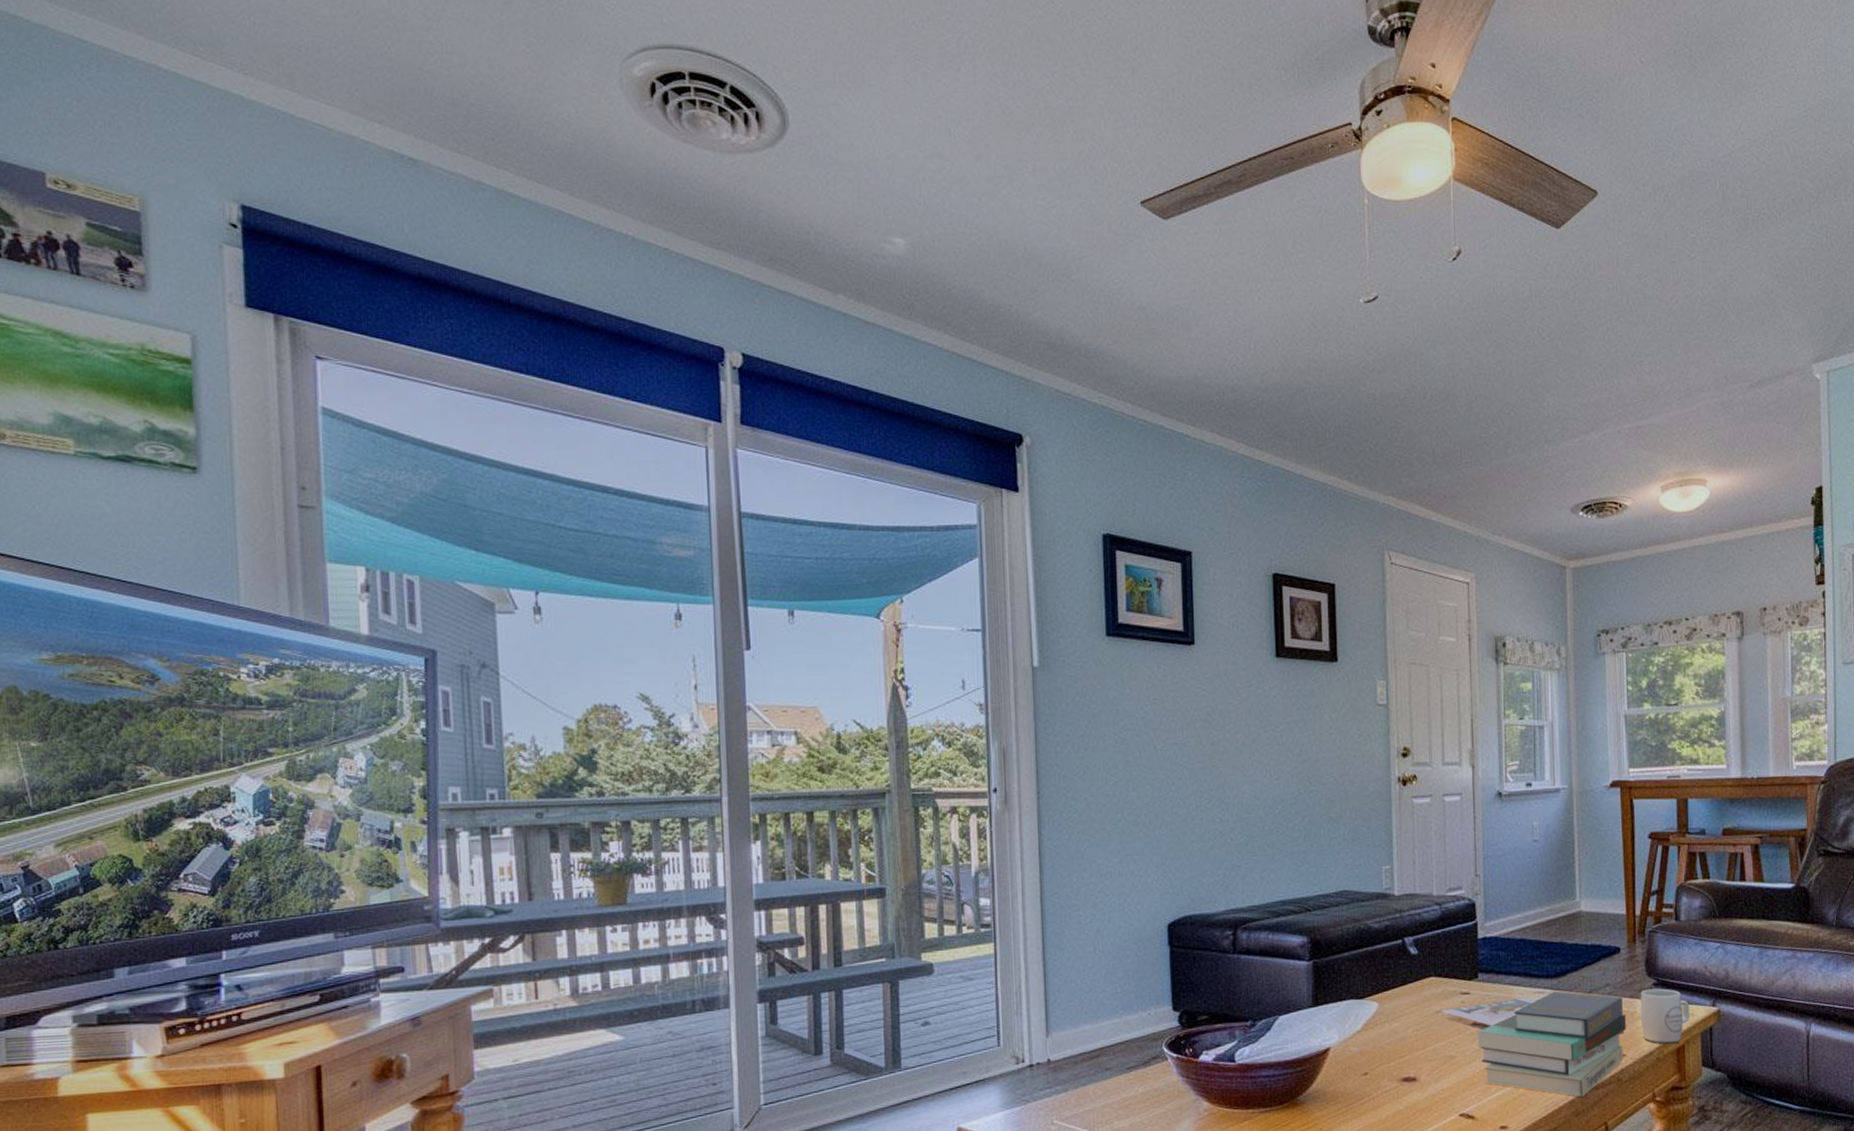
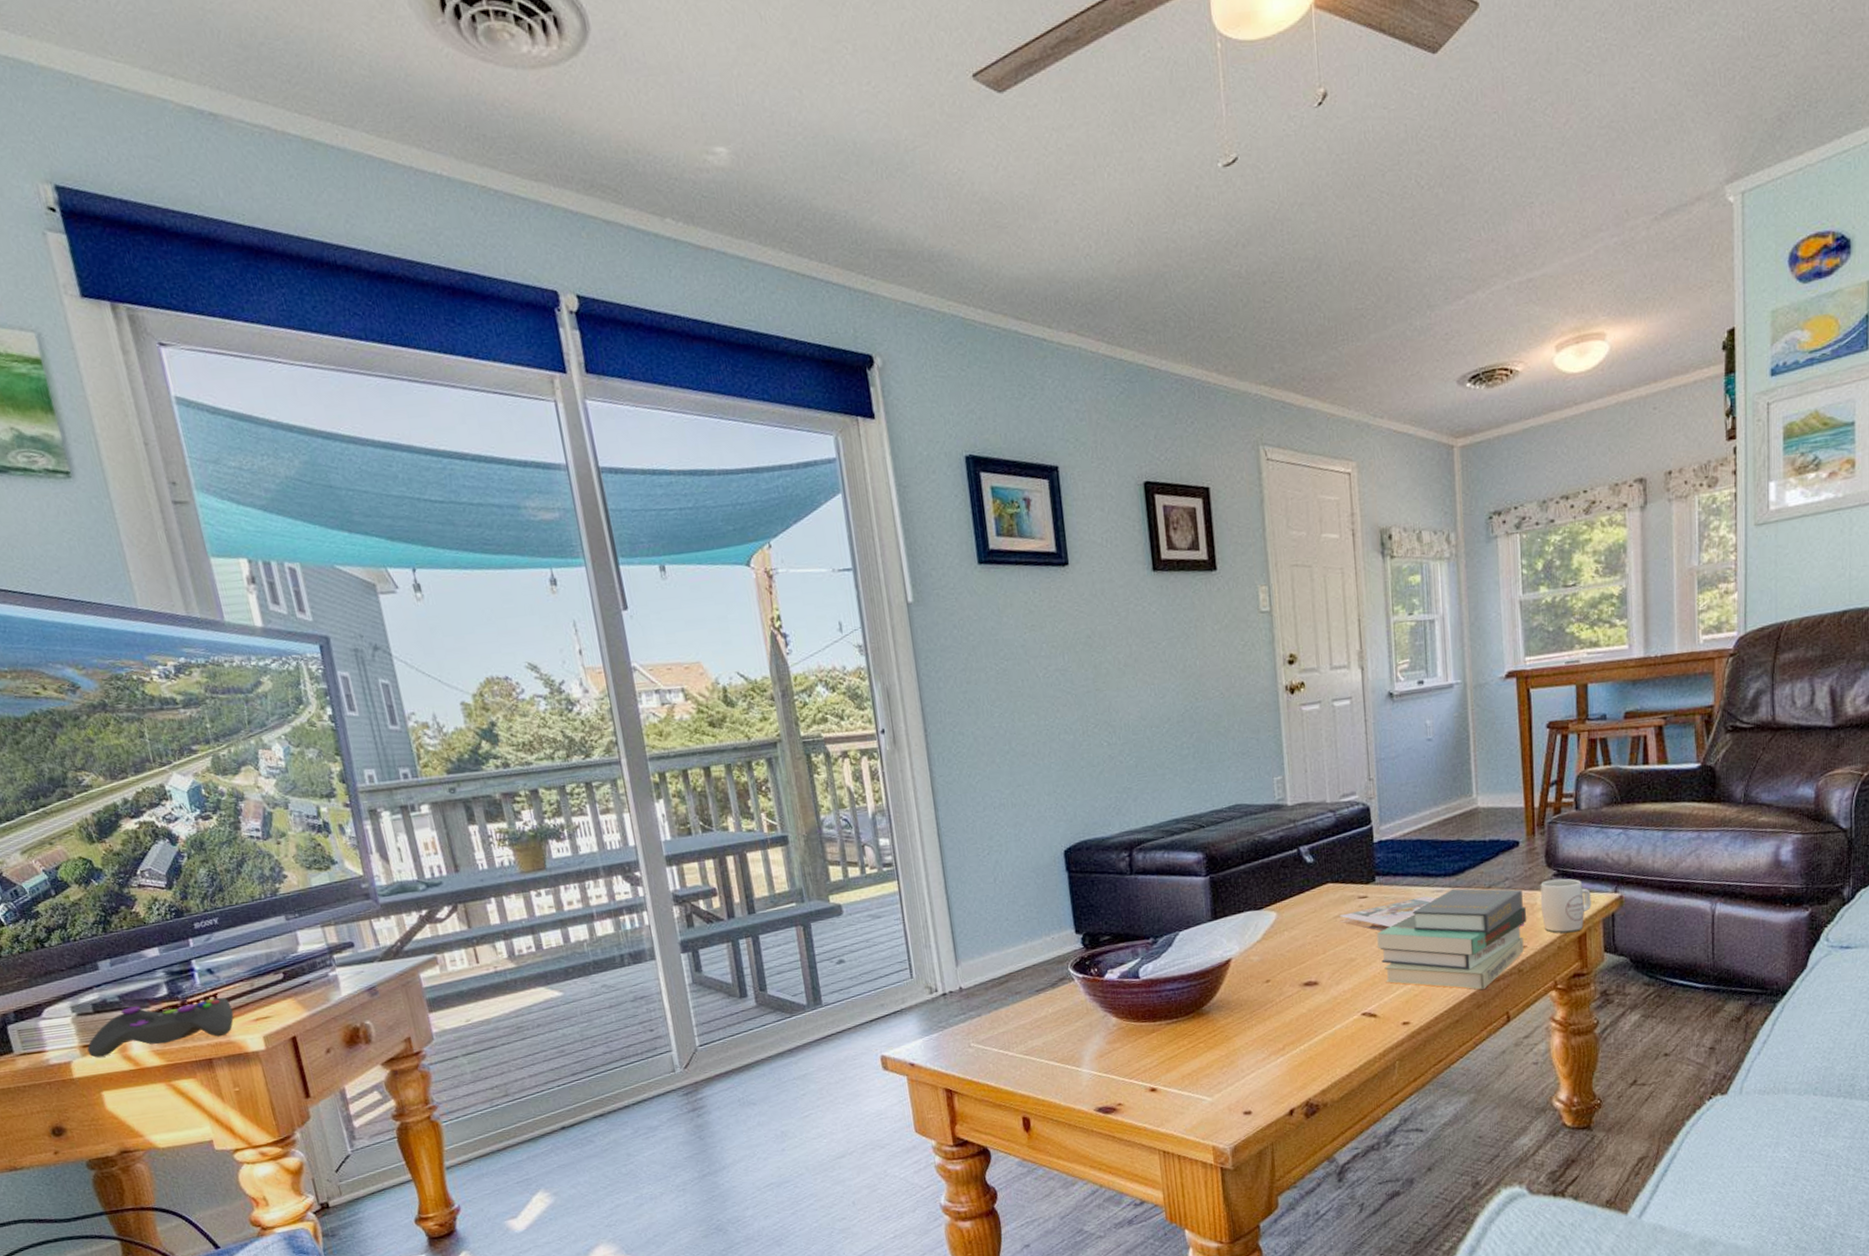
game controller: none [81,1017,256,1075] -> present [87,997,234,1058]

